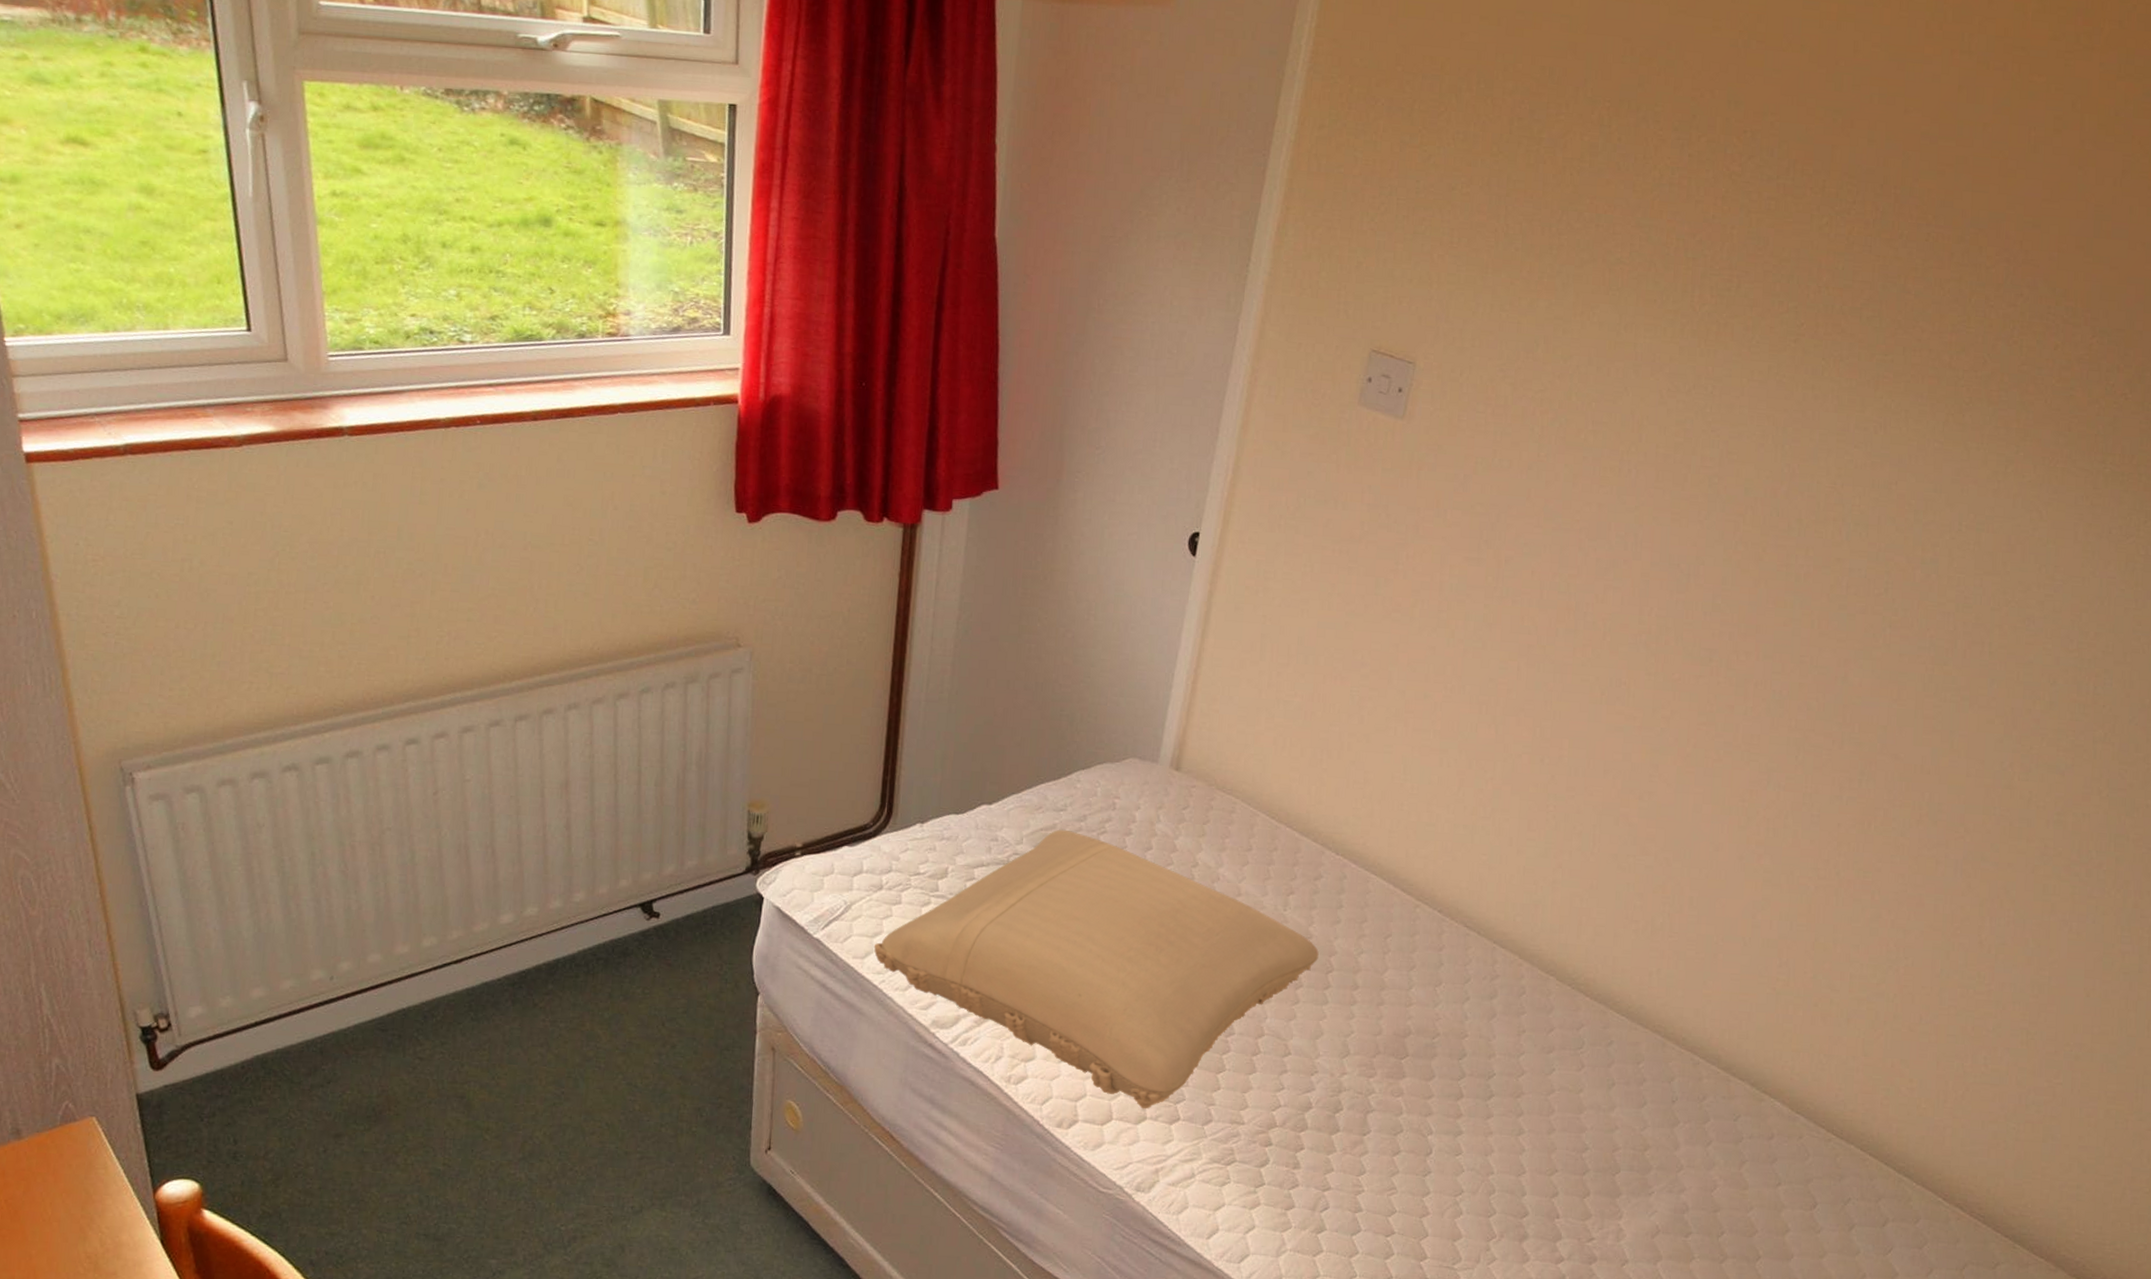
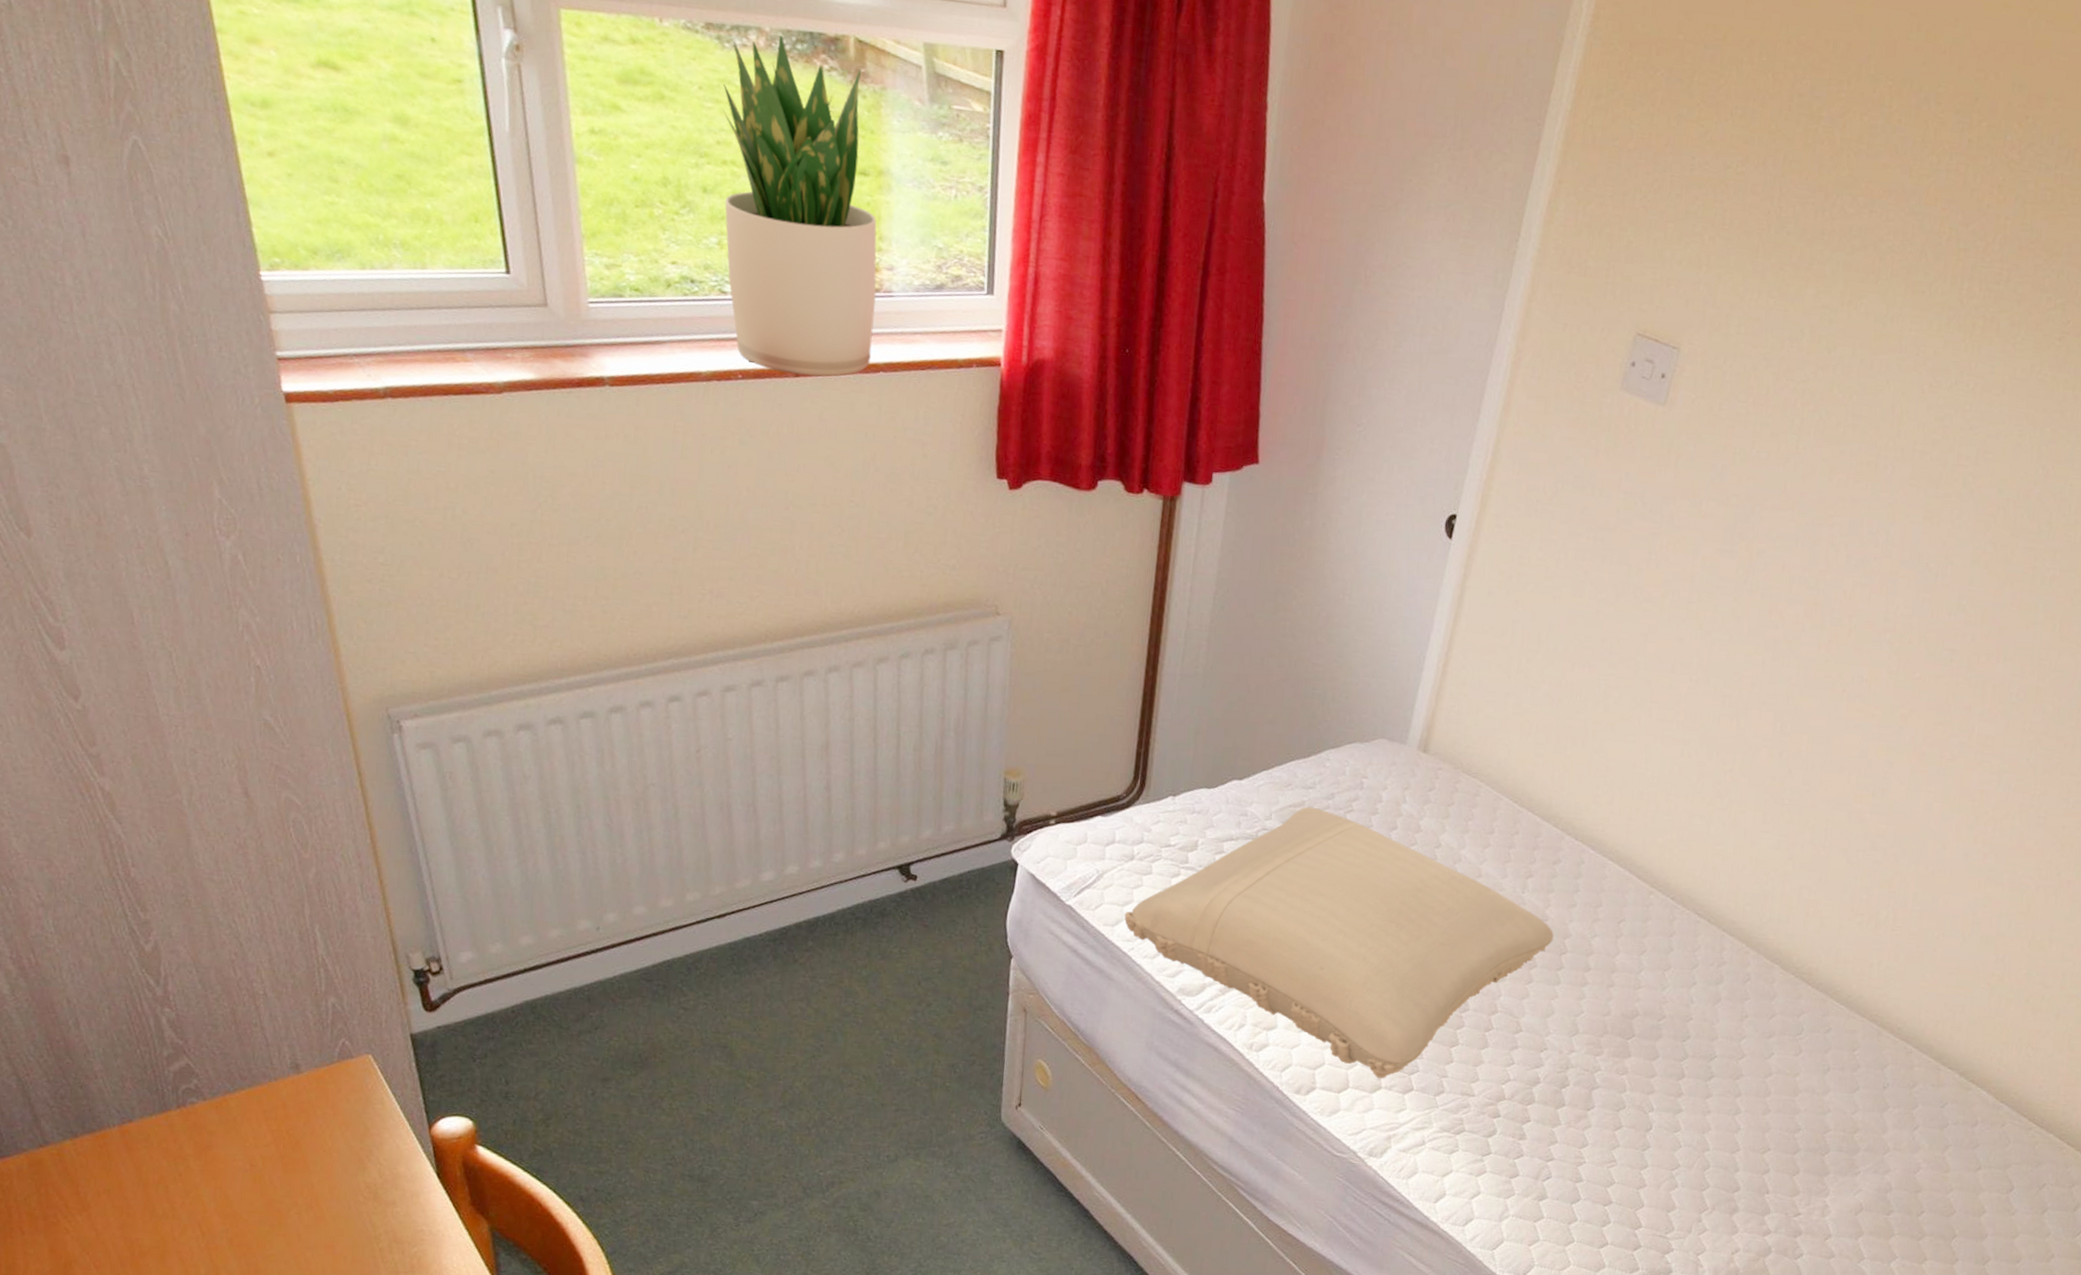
planter: none [461,98,614,420] -> present [722,35,877,377]

